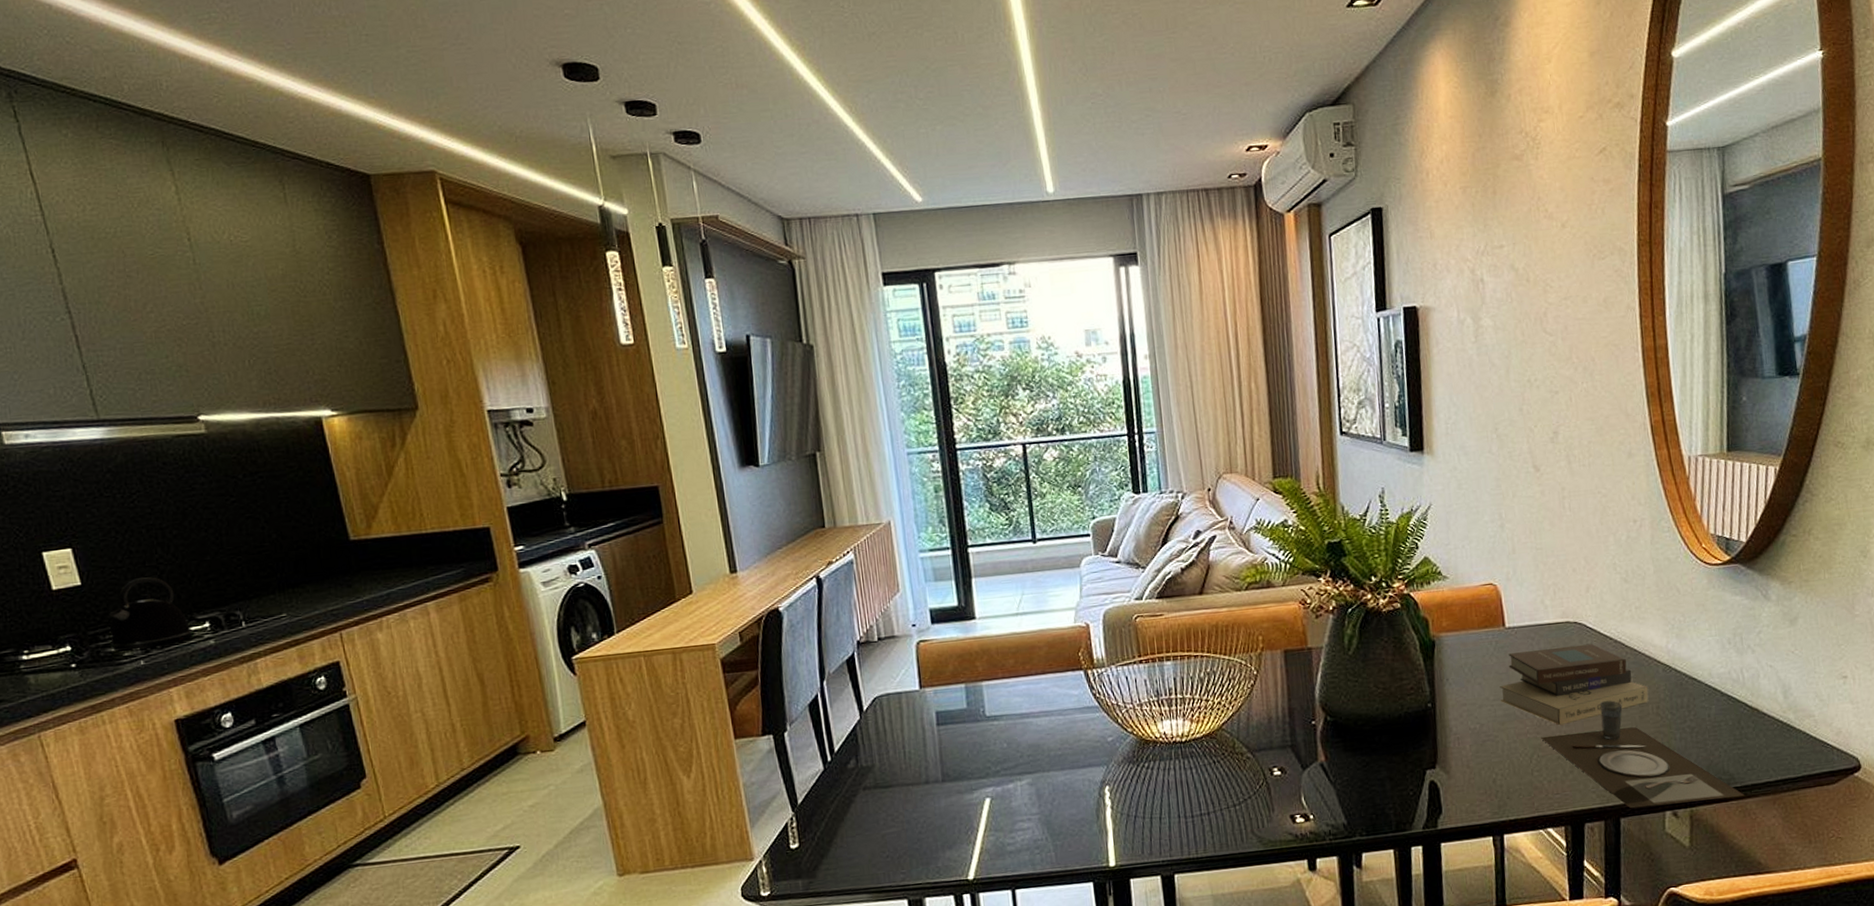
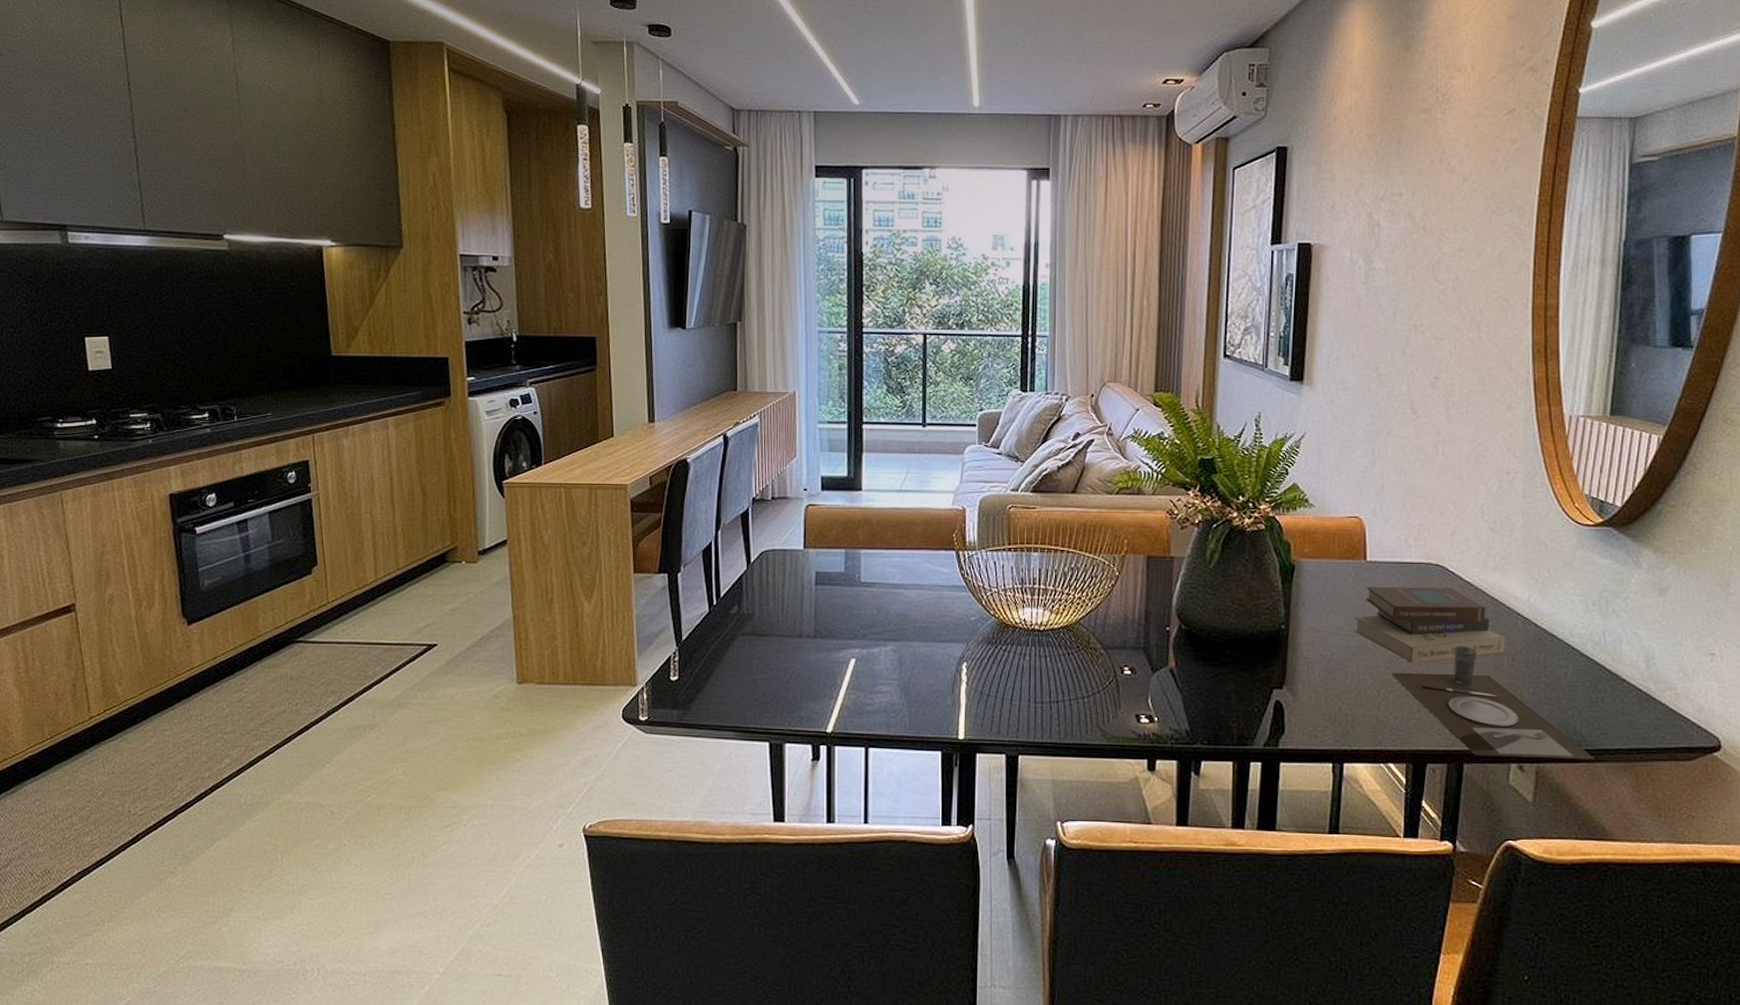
kettle: present [109,576,193,652] -> none [128,367,195,431]

